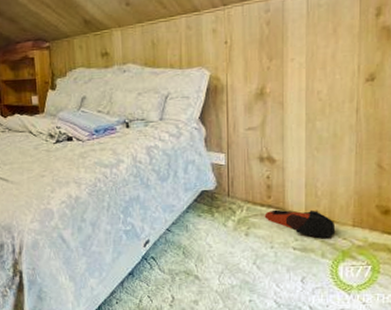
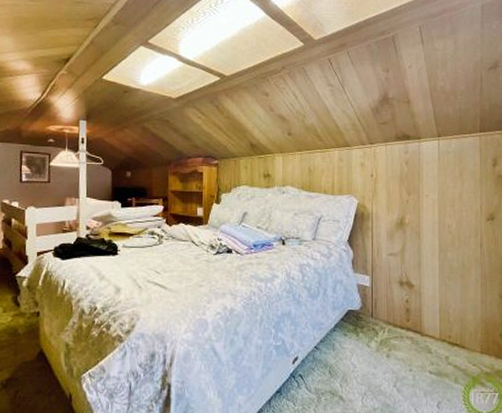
bag: present [264,209,334,238] -> none [404,333,465,363]

